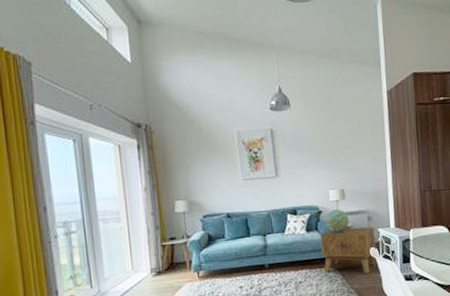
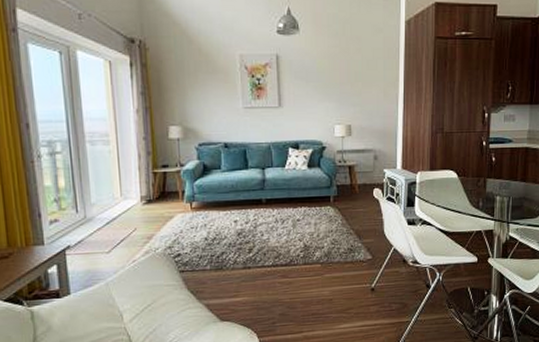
side table: present [320,226,376,274] -> none [322,166,380,216]
decorative globe: present [325,209,350,233] -> none [328,146,354,171]

